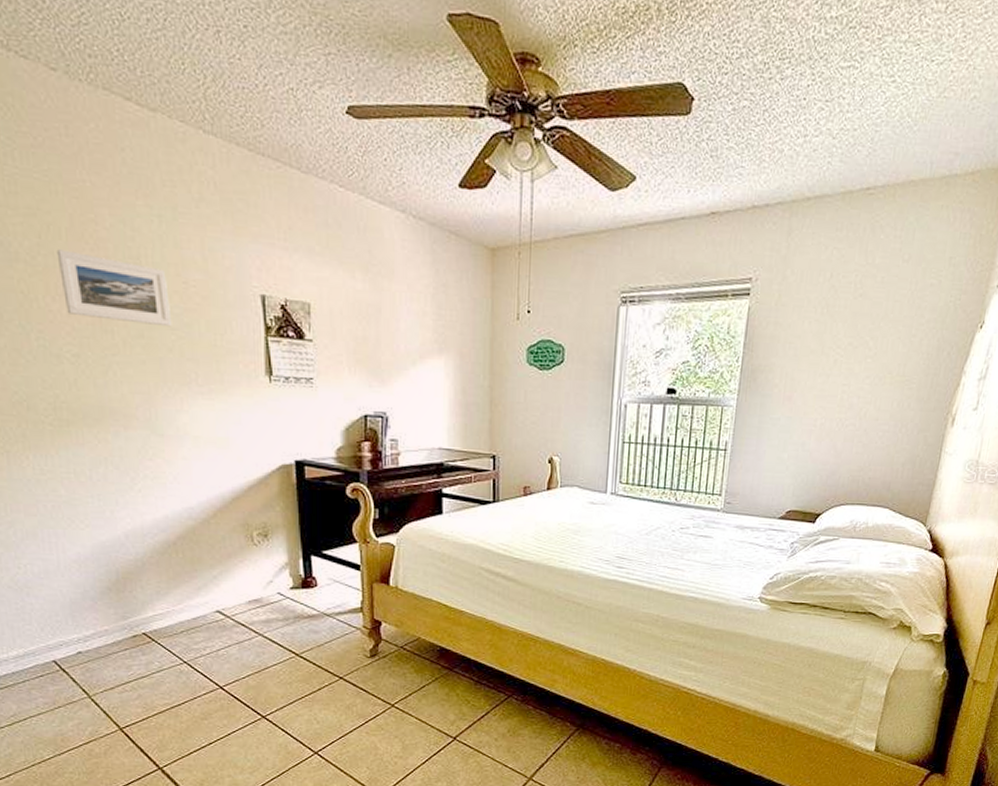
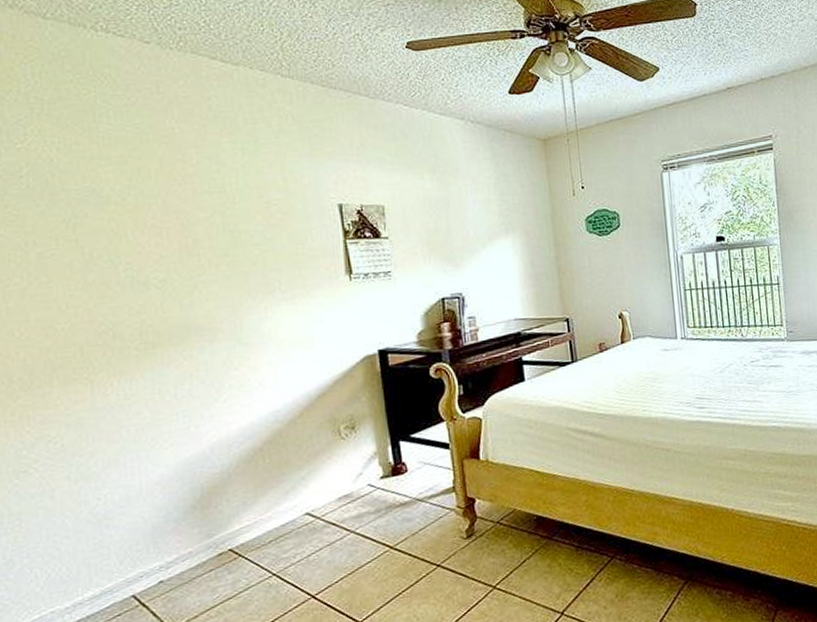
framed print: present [56,249,173,327] -> none [146,188,256,245]

